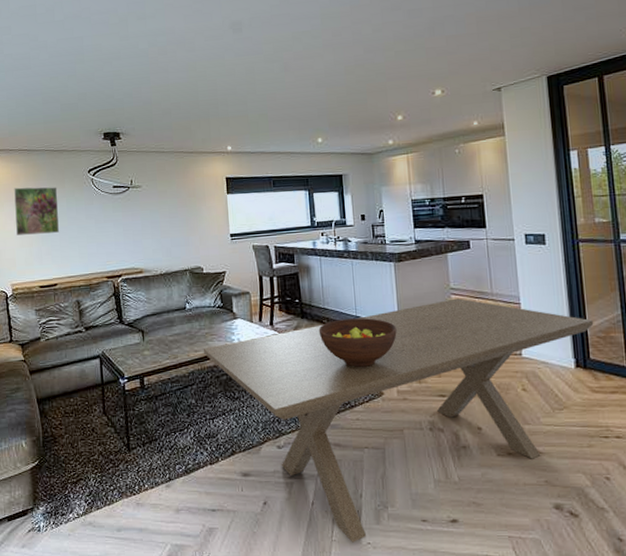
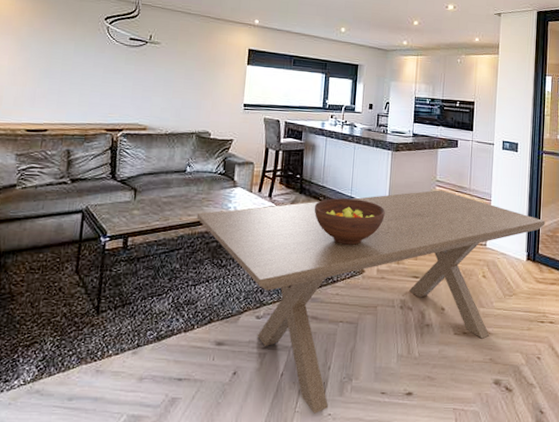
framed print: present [14,187,59,235] -> none [9,21,67,76]

